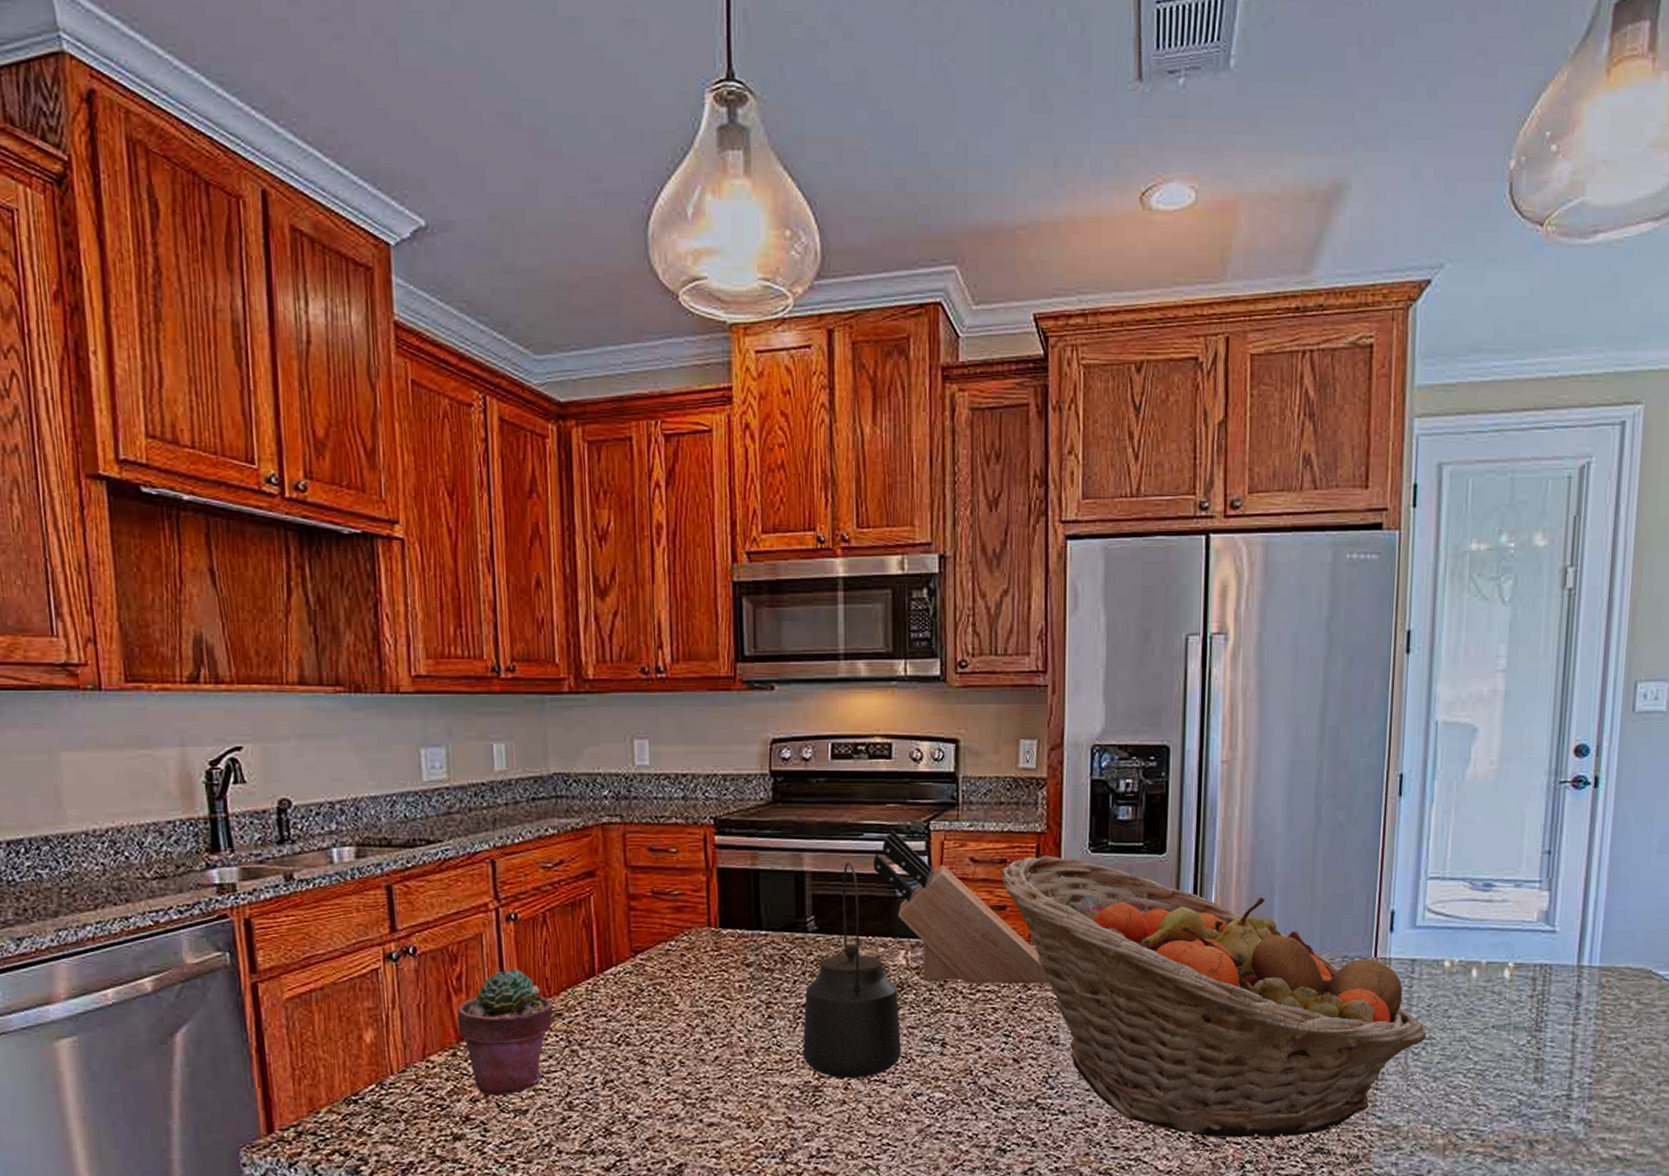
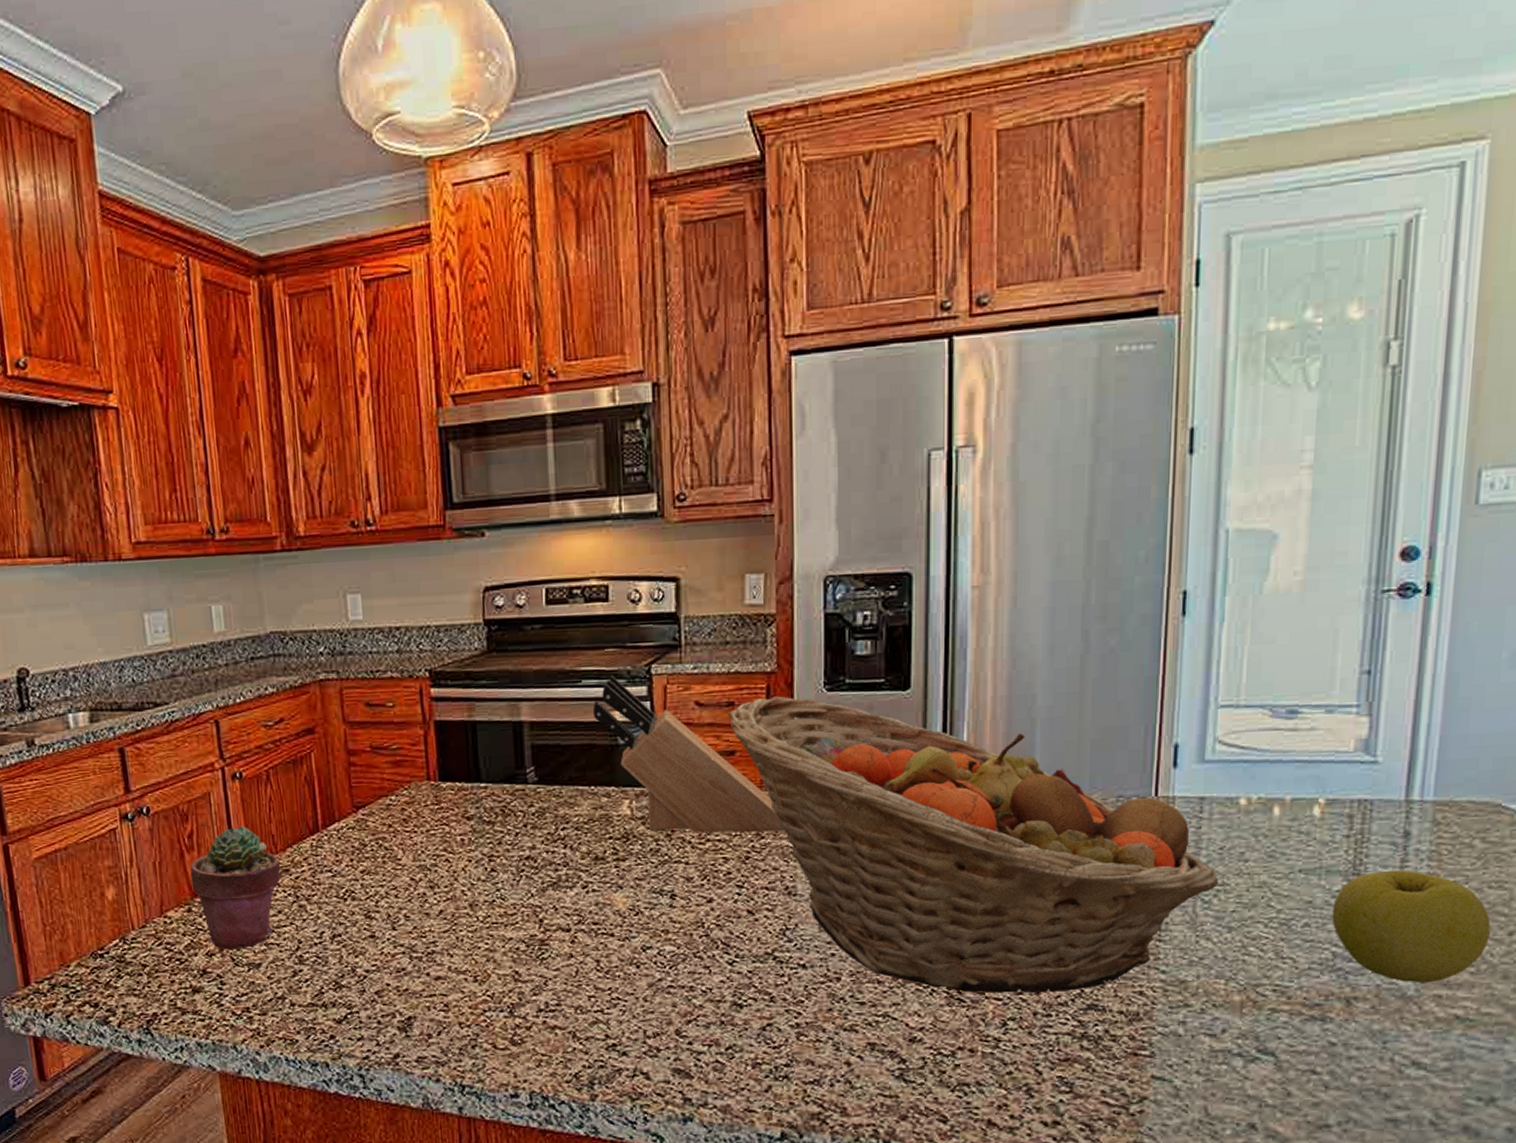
kettle: present [802,861,901,1078] -> none [527,710,629,931]
apple: none [1518,1026,1644,1128] -> present [1332,869,1491,983]

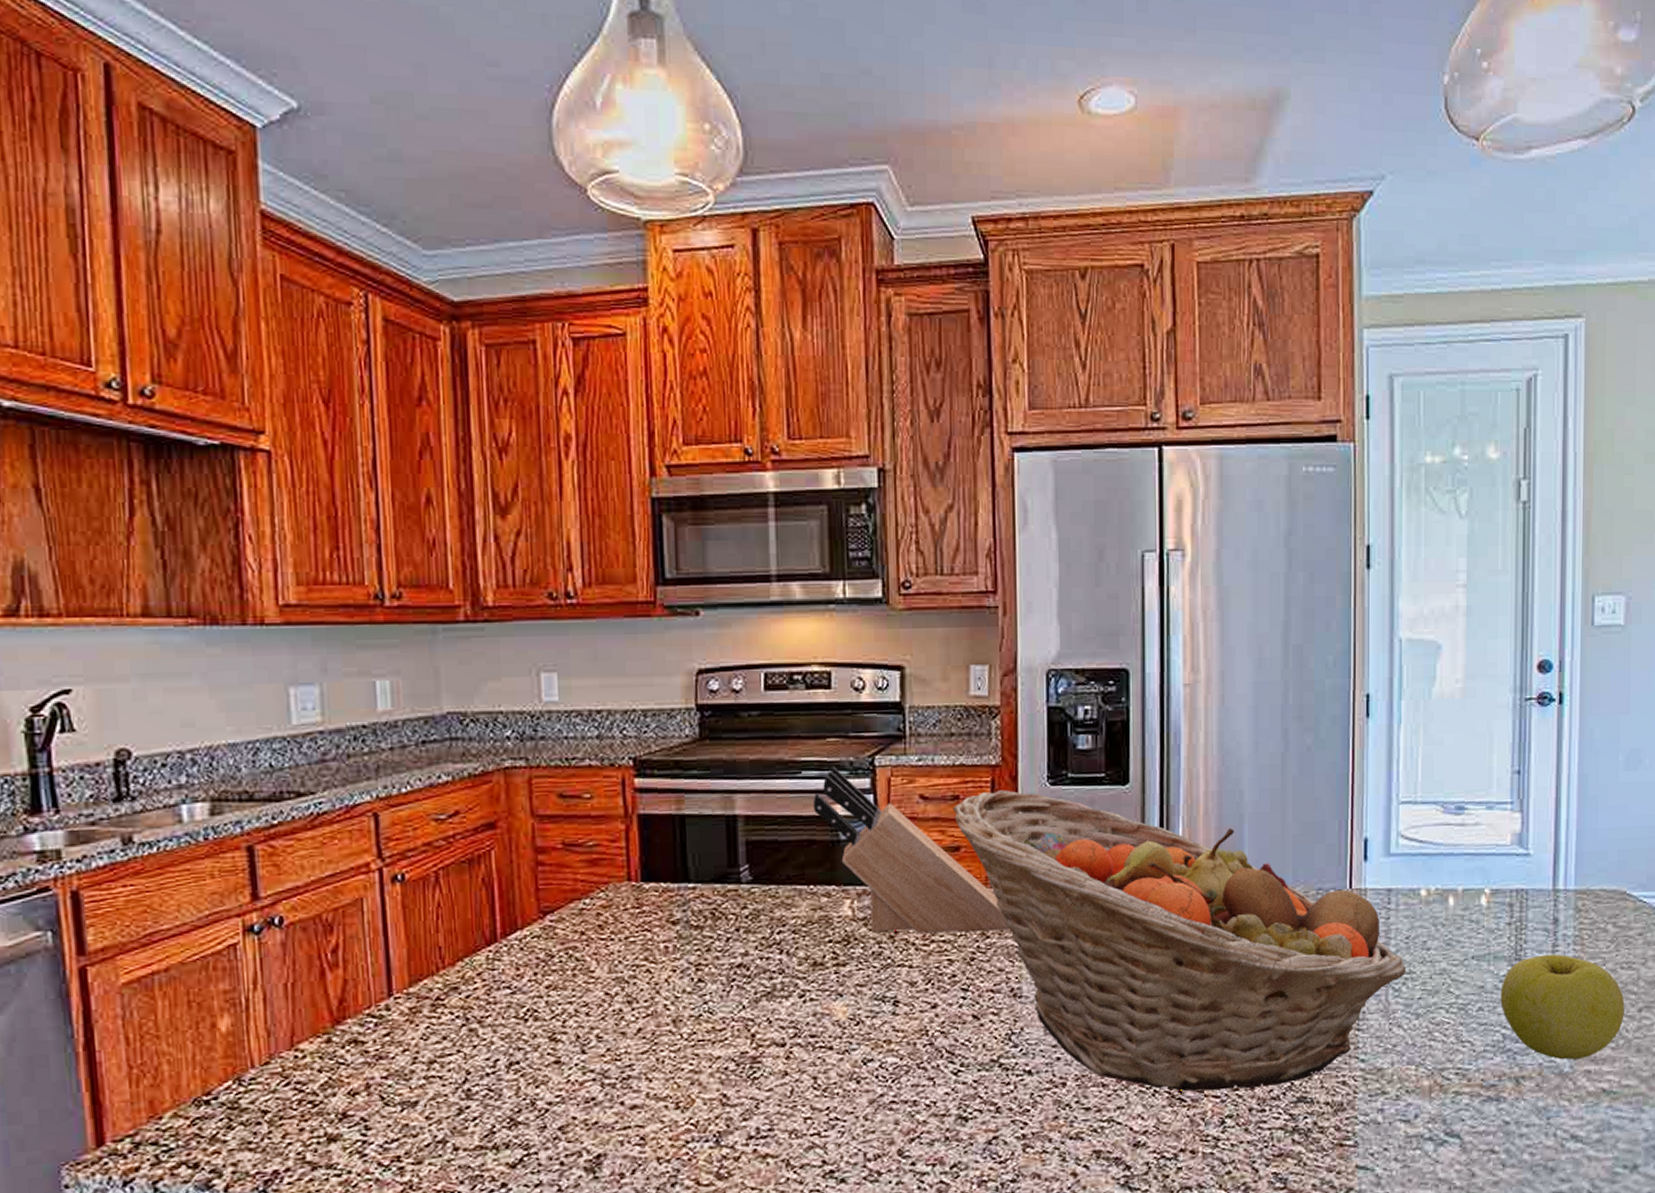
potted succulent: present [190,826,281,950] -> none [332,937,448,1087]

